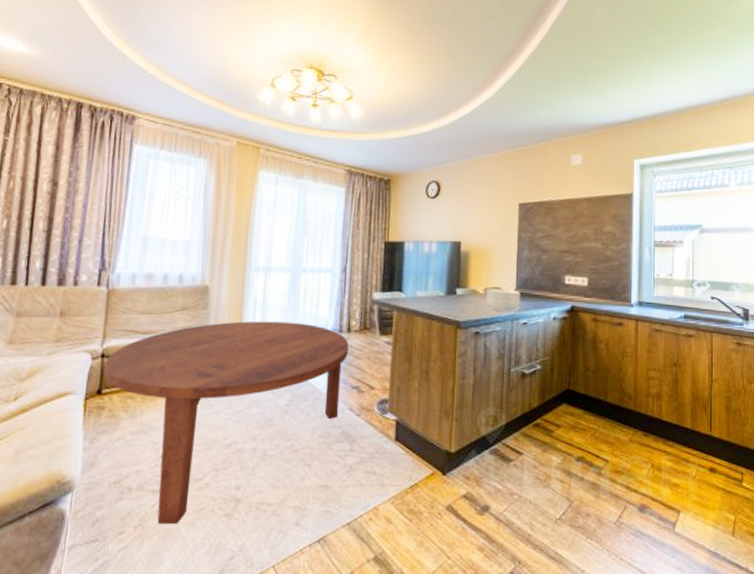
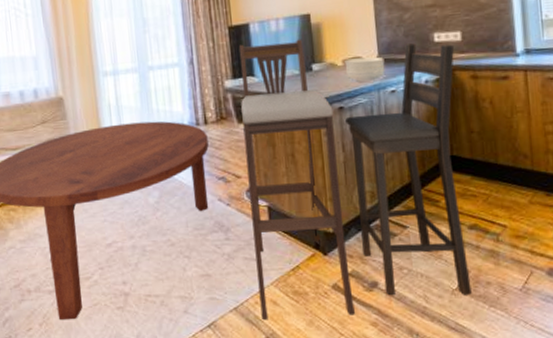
bar stool: none [373,260,470,539] -> present [238,39,355,321]
bar stool: none [480,281,581,525] -> present [345,42,472,295]

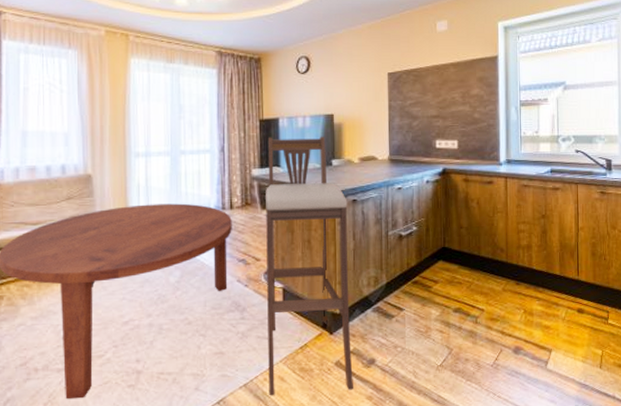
bowl: present [344,57,386,83] -> none [360,157,394,179]
bar stool: present [345,42,472,295] -> none [357,147,453,371]

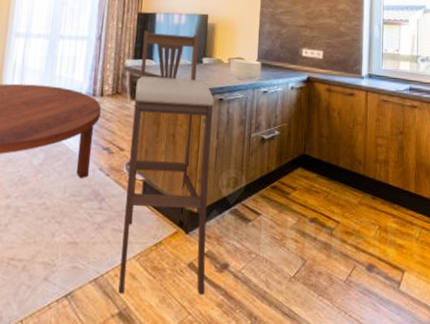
bowl: none [360,157,394,179] -> present [229,58,262,81]

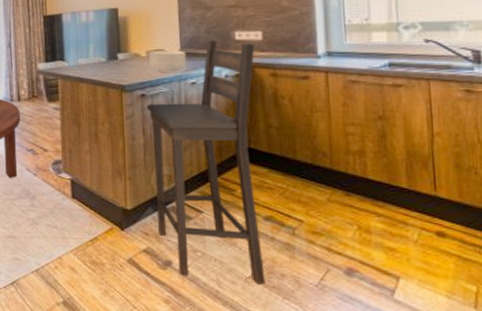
bar stool: present [118,30,214,295] -> none [51,30,148,290]
bar stool: none [220,53,317,283] -> present [147,39,265,285]

